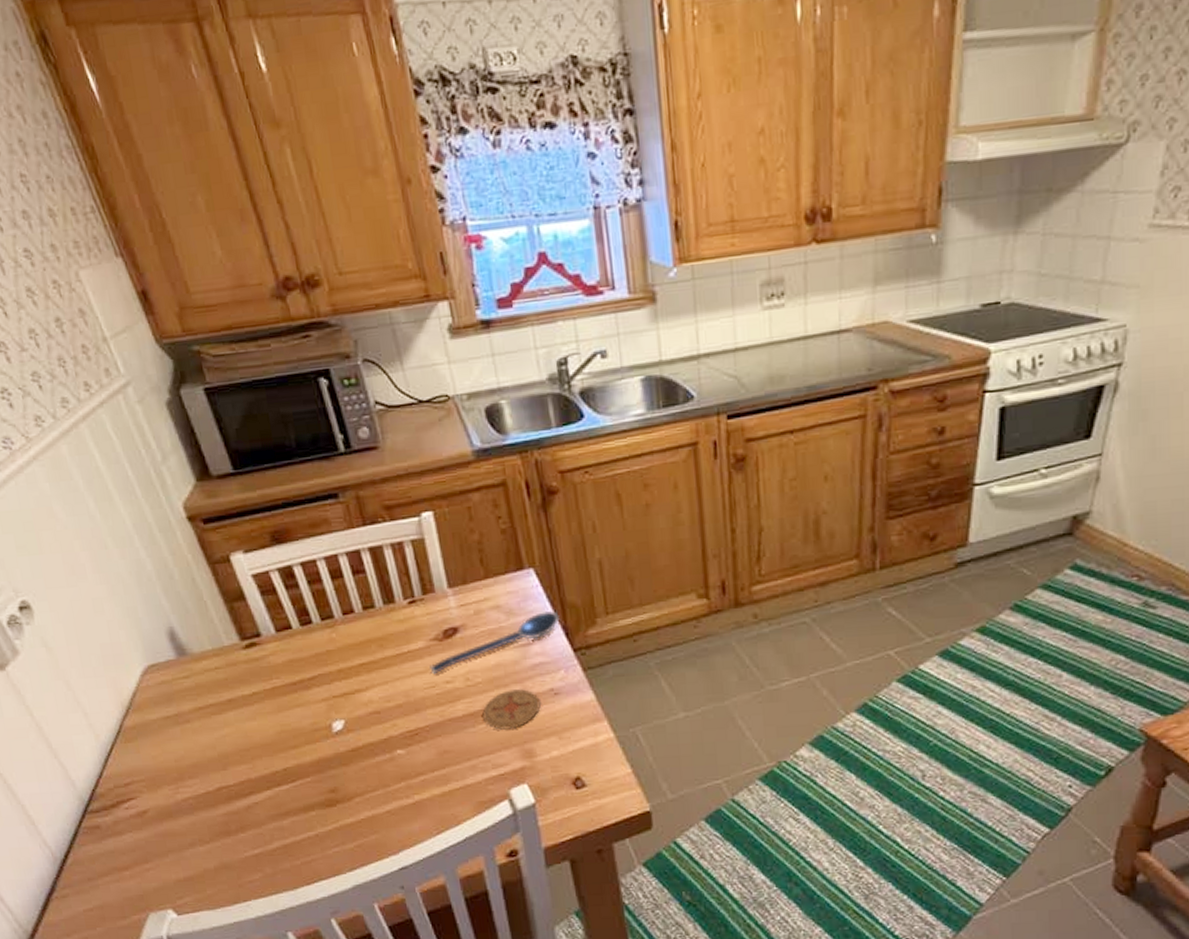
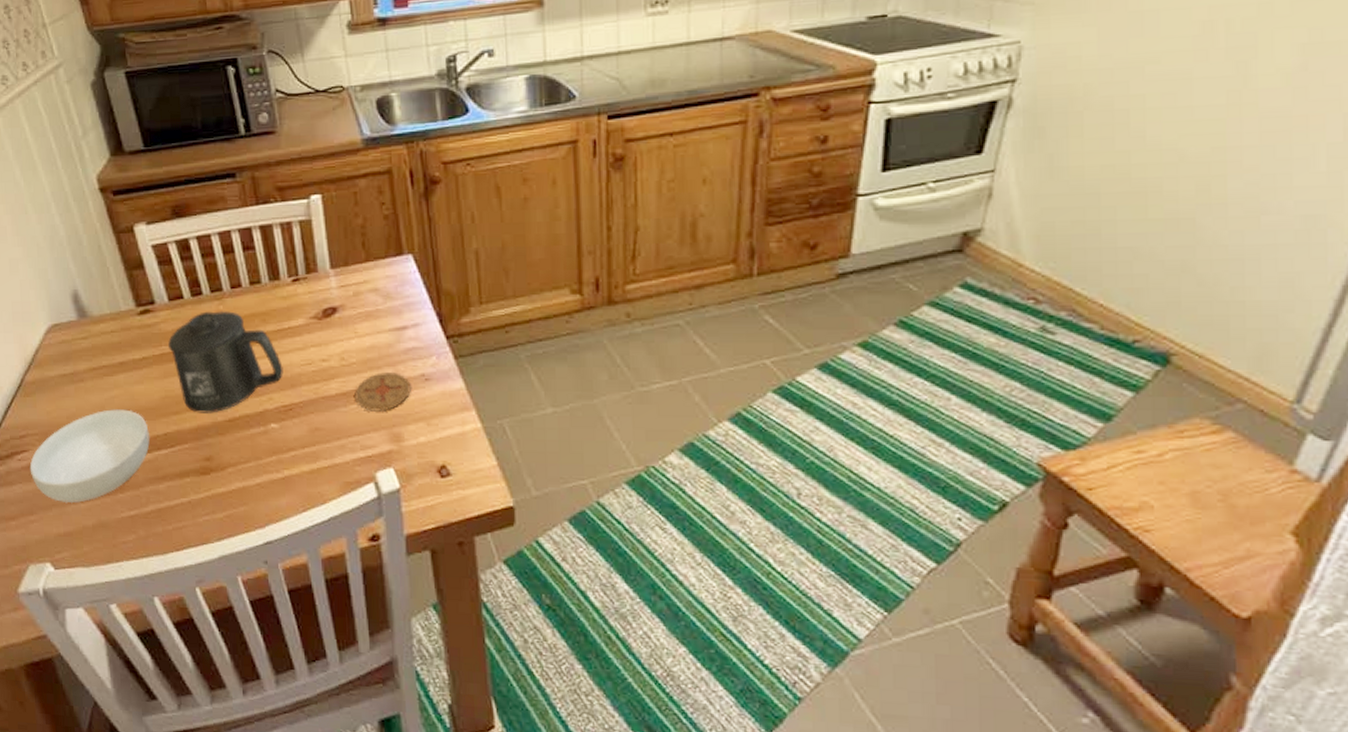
cereal bowl: none [138,747,269,848] -> present [29,409,150,504]
mug: none [279,638,406,746] -> present [168,311,283,413]
spoon: present [430,611,560,675] -> none [308,297,435,352]

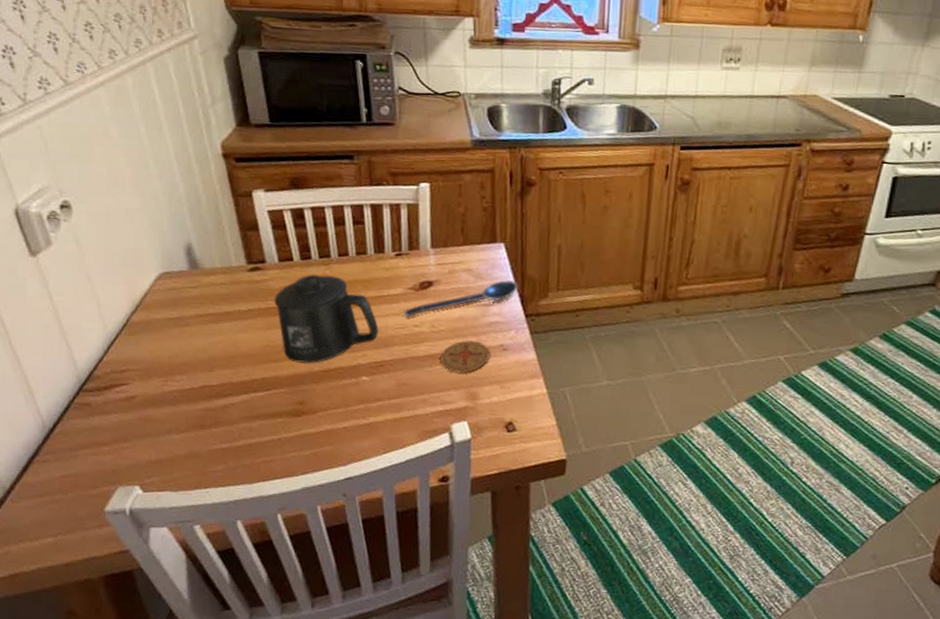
cereal bowl: present [29,409,150,504] -> none [127,353,248,435]
spoon: none [308,297,435,352] -> present [403,280,519,318]

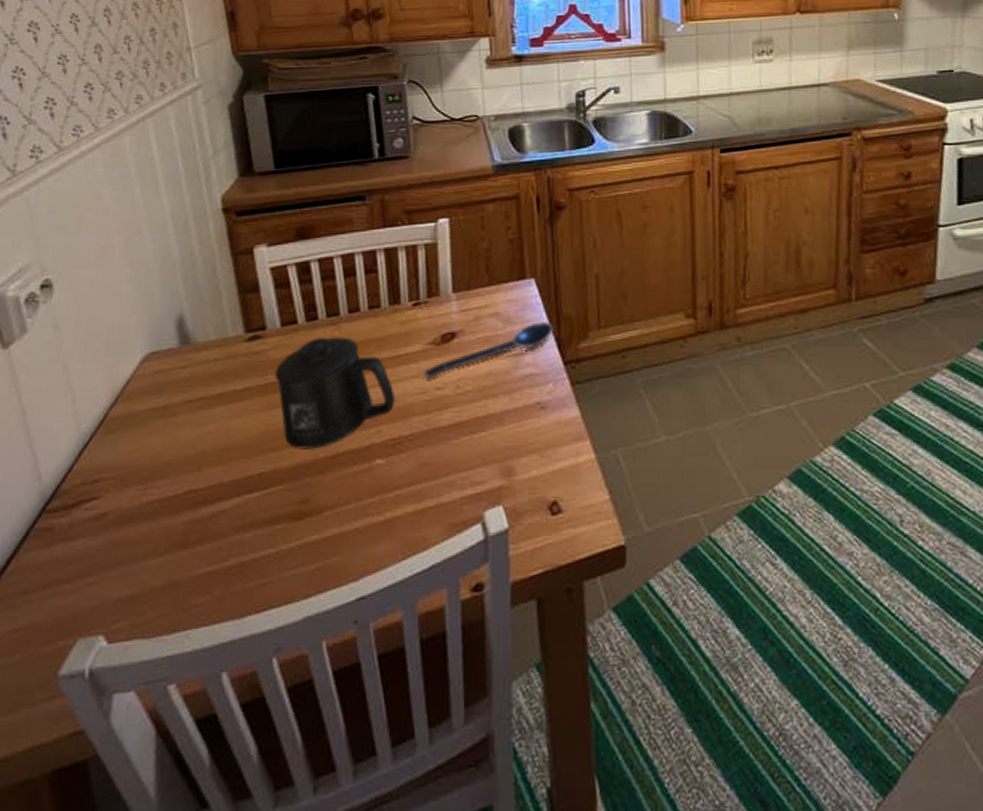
coaster: present [440,340,490,373] -> none [467,401,526,443]

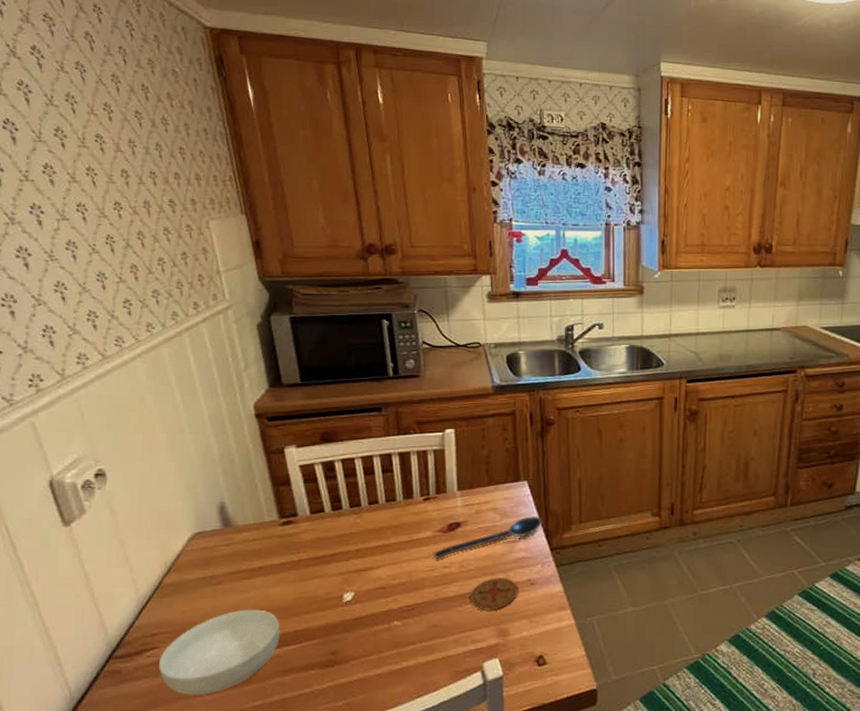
cereal bowl: none [97,447,242,560] -> present [158,609,280,696]
mug: present [275,337,395,449] -> none [306,524,409,613]
coaster: none [467,401,526,443] -> present [470,578,518,611]

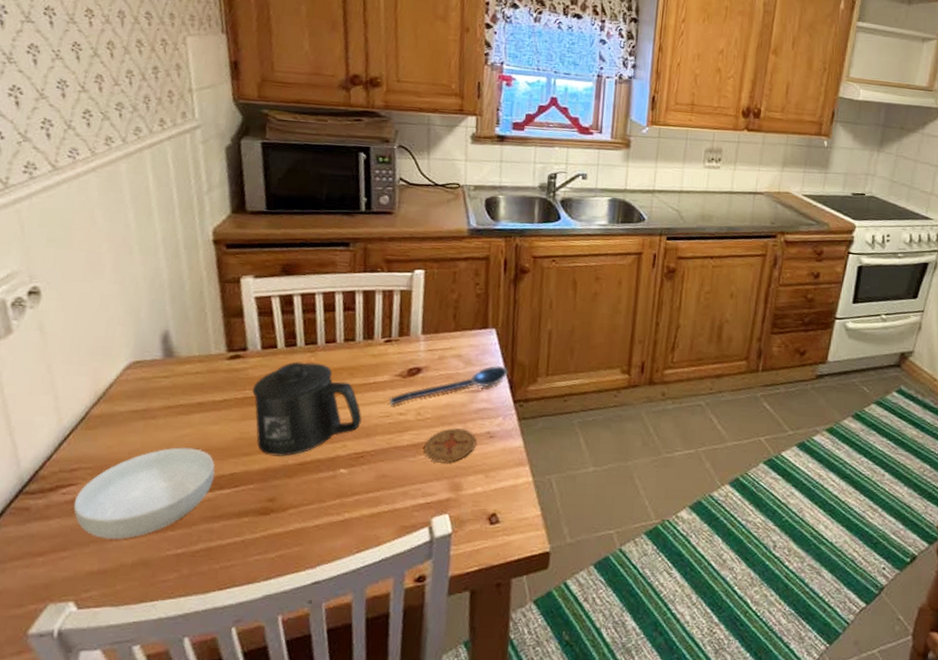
mug: none [306,524,409,613] -> present [252,361,362,457]

